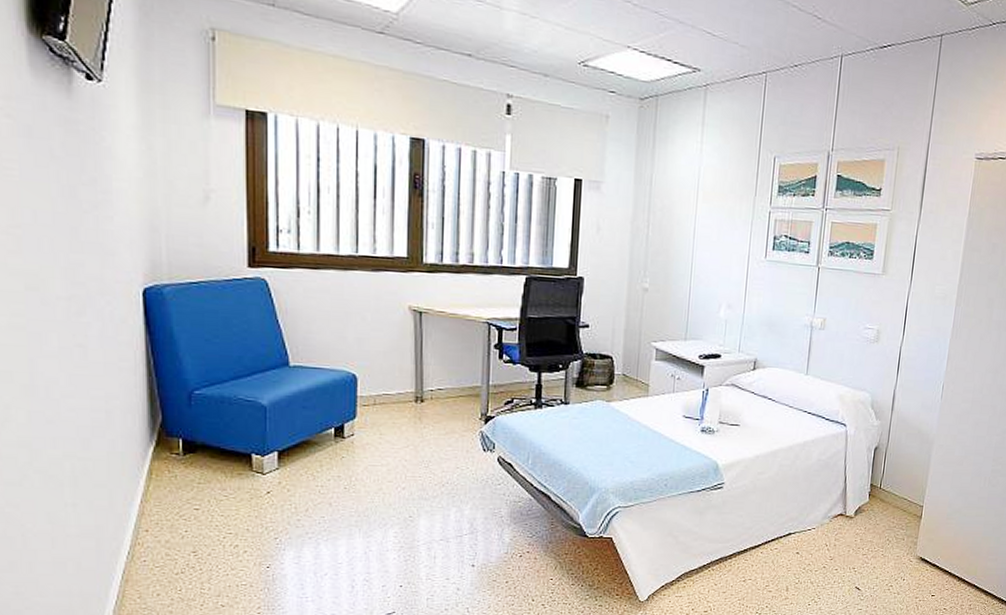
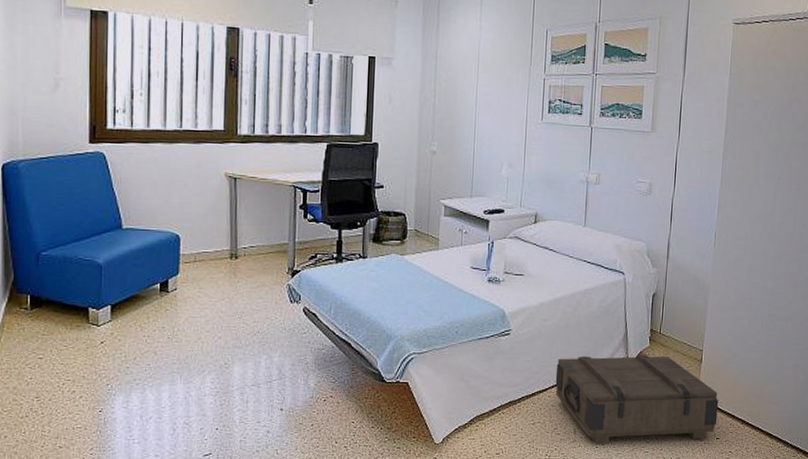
ammo crate: none [768,511,937,602] -> present [555,355,719,444]

